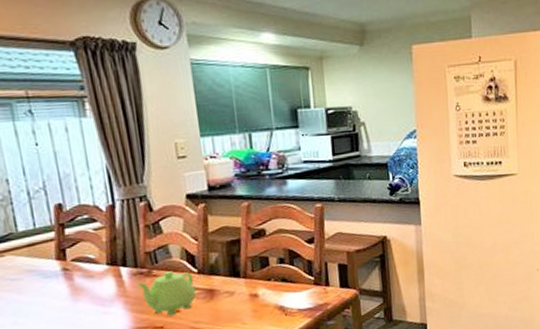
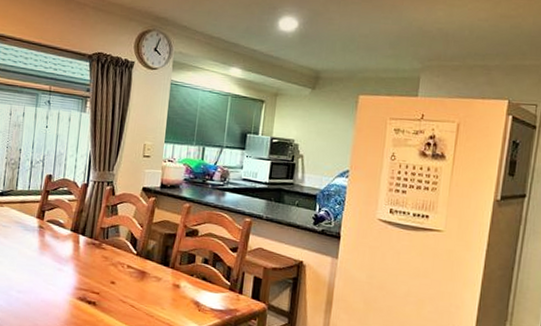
teakettle: present [136,271,197,316] -> none [88,247,133,286]

